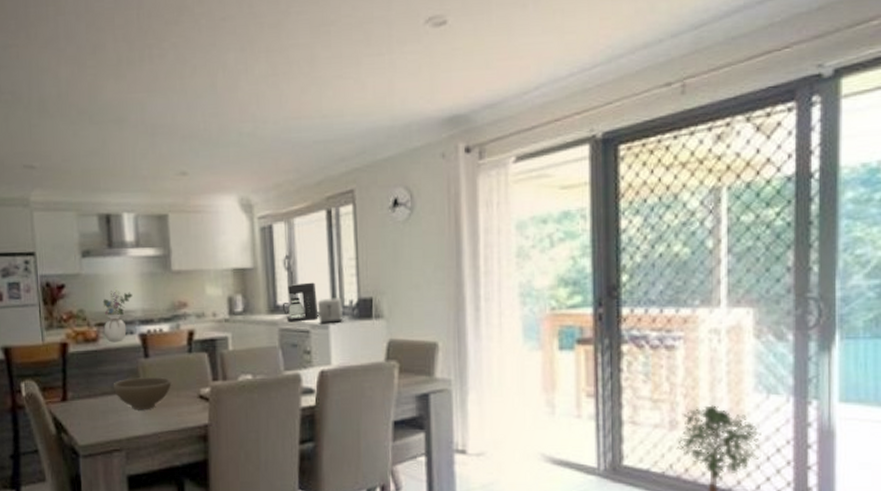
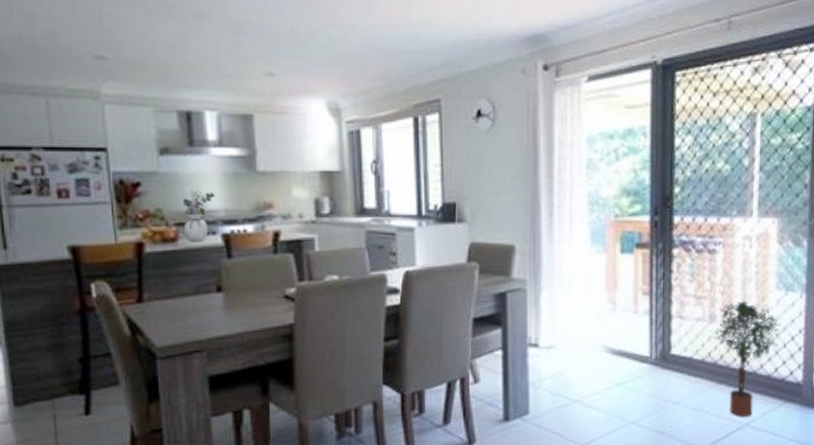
bowl: present [113,377,171,409] -> none [193,278,256,310]
coffee maker: present [282,282,319,322] -> none [369,187,404,225]
toaster: present [317,297,342,324] -> none [403,202,427,227]

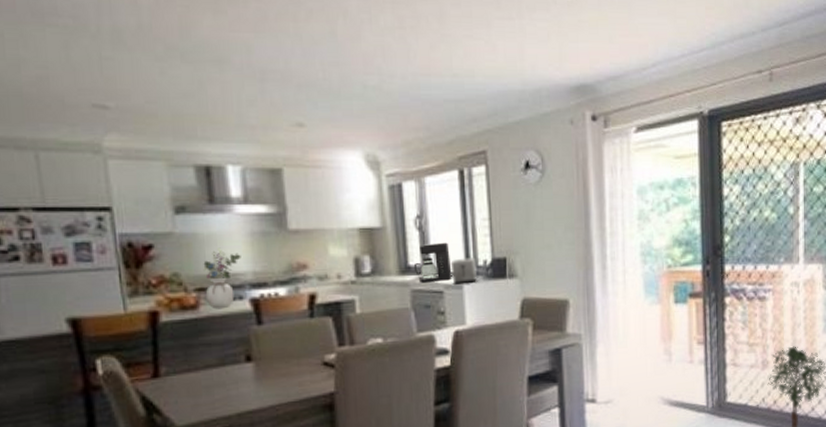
coffee maker: none [369,187,404,225] -> present [413,242,452,283]
toaster: none [403,202,427,227] -> present [450,257,477,284]

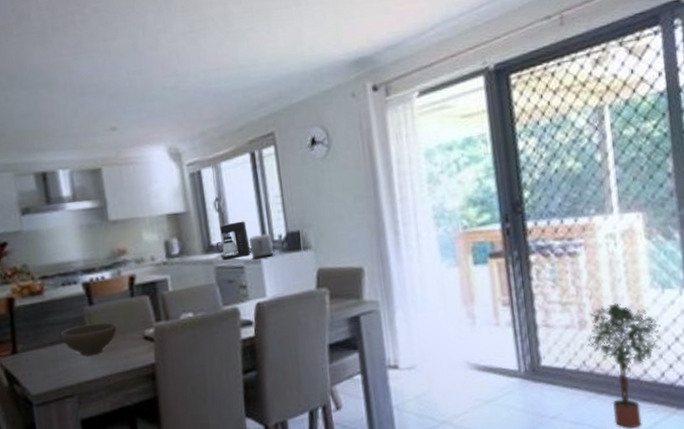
bouquet: present [203,247,241,310] -> none [45,240,74,294]
bowl: none [218,345,291,382] -> present [60,322,117,355]

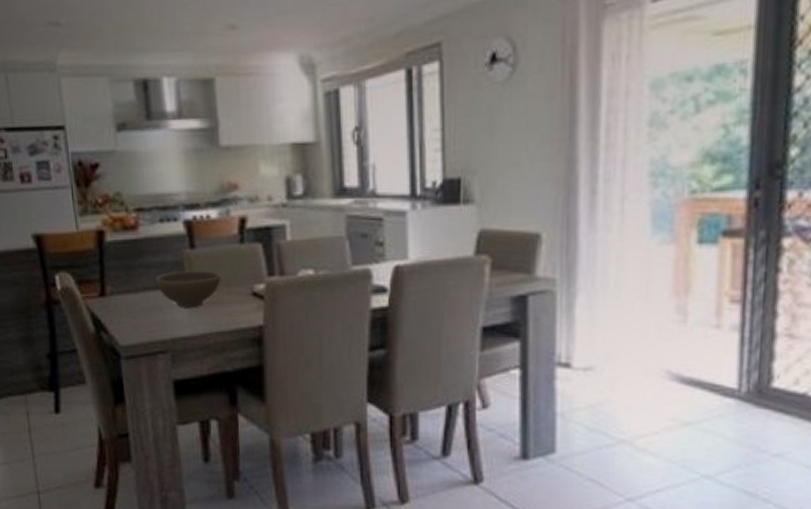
coffee maker: present [216,221,251,260] -> none [350,159,394,208]
toaster: present [248,233,273,260] -> none [392,178,423,210]

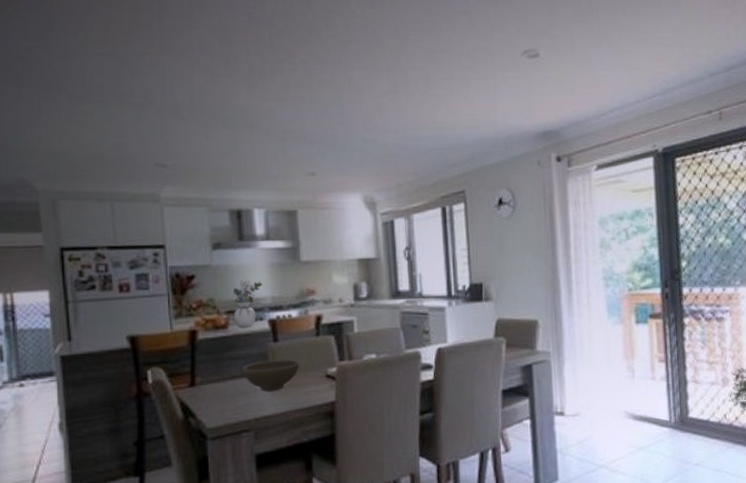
bouquet: none [141,166,176,231] -> present [233,277,263,329]

